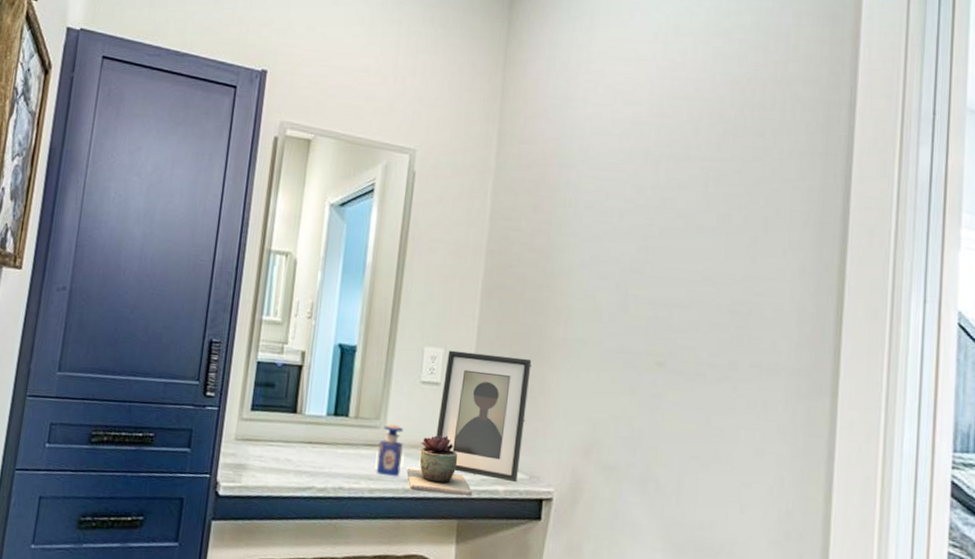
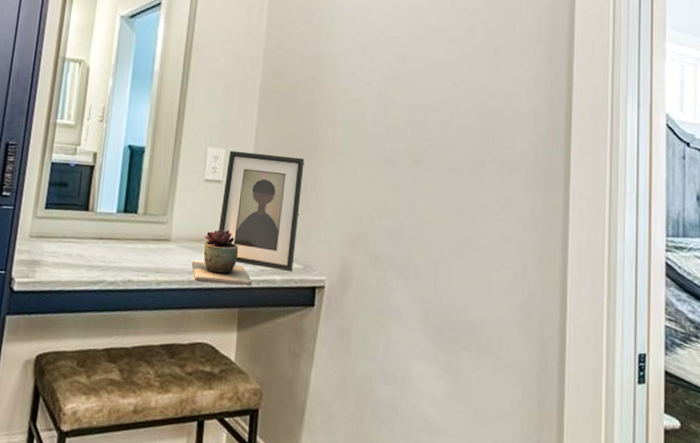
perfume bottle: present [376,424,404,477] -> none [163,219,189,270]

